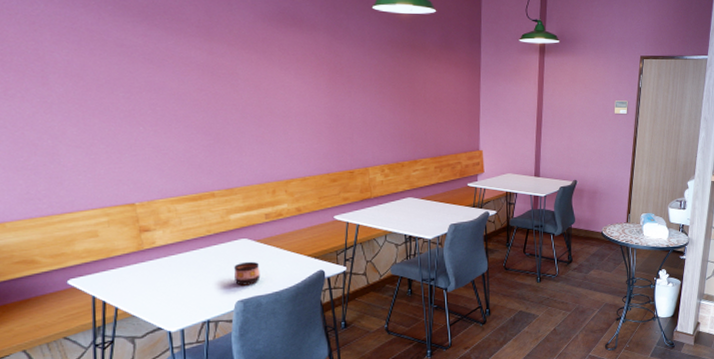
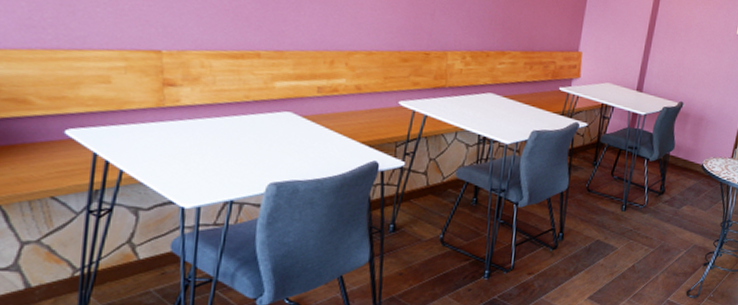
cup: present [234,261,261,286] -> none [270,138,303,167]

